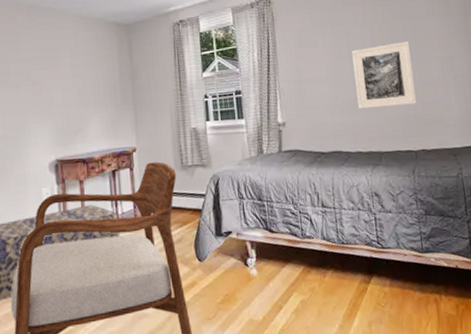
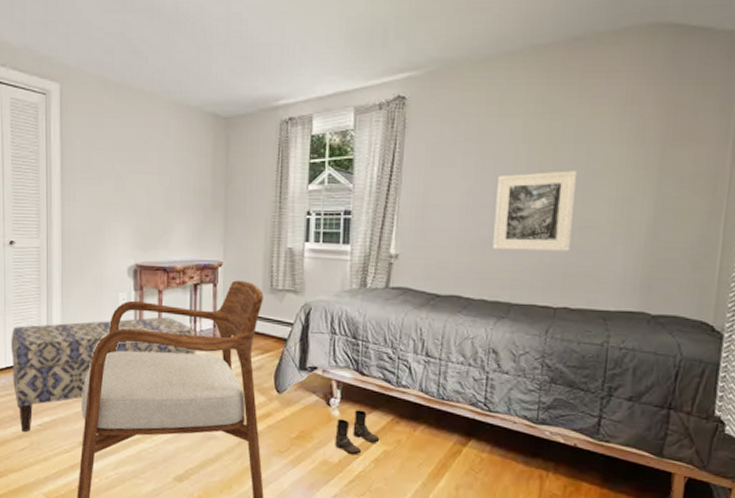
boots: none [255,265,296,310] -> present [335,410,380,455]

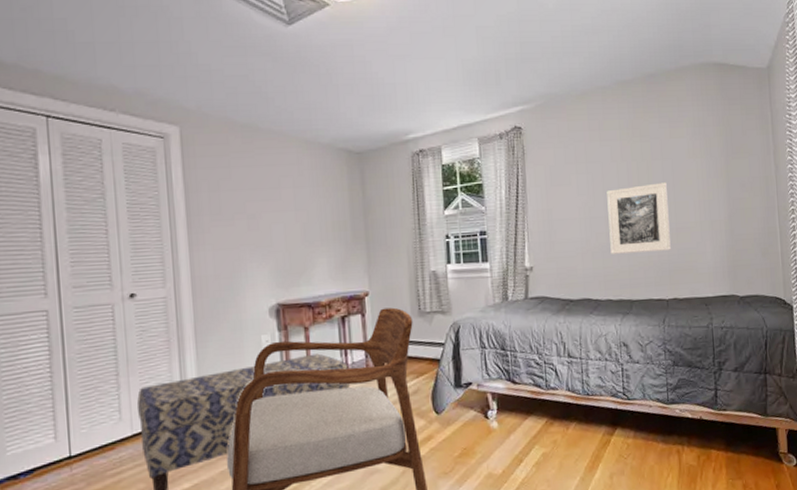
boots: present [335,410,380,455] -> none [496,417,538,463]

